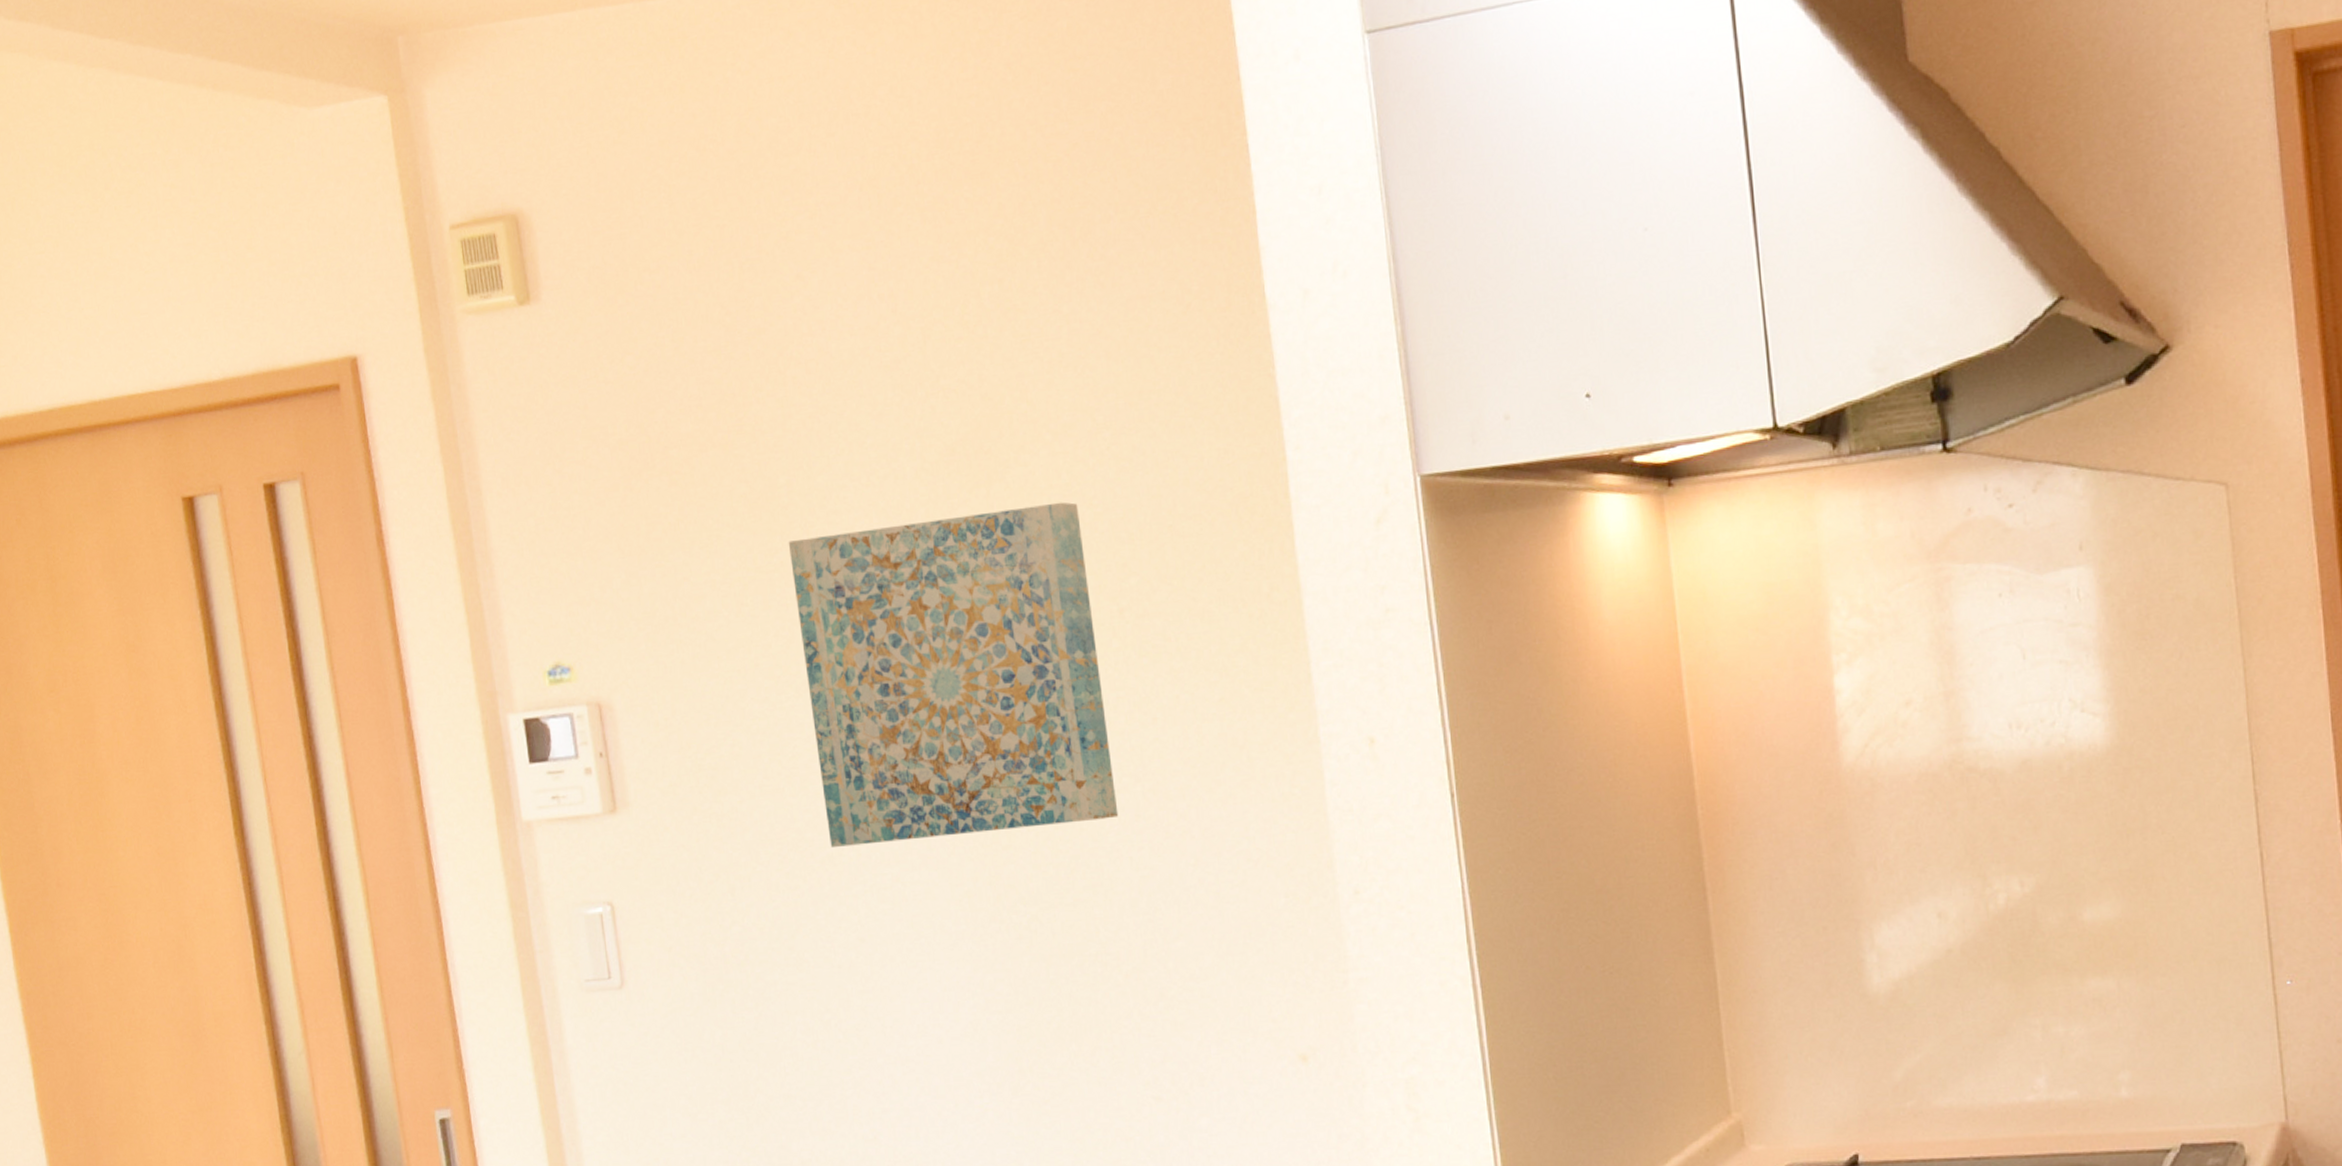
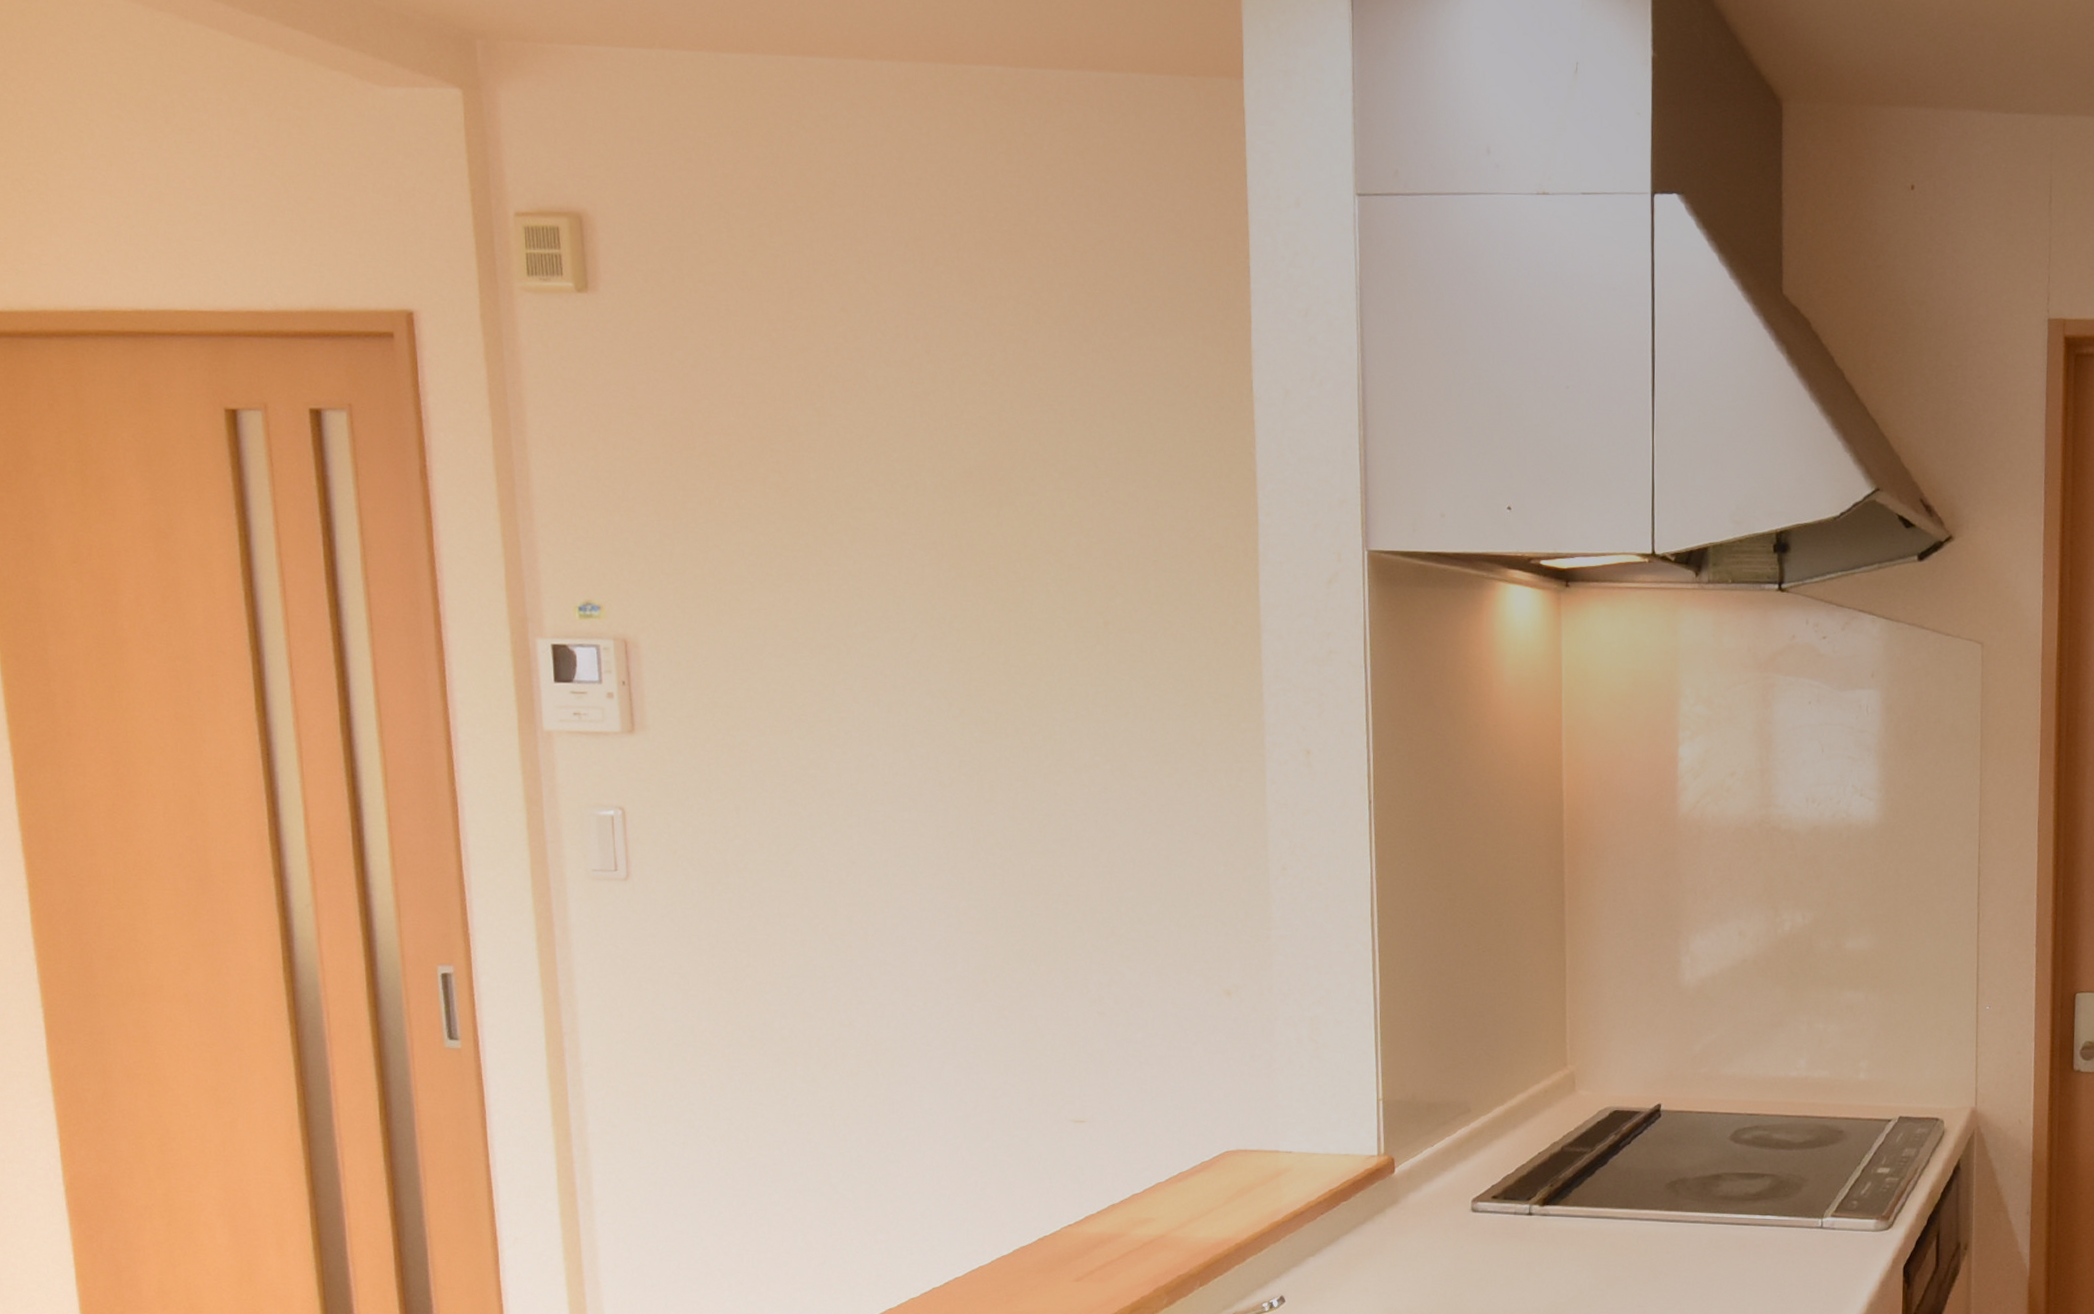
wall art: present [788,502,1119,849] -> none [814,527,1089,788]

